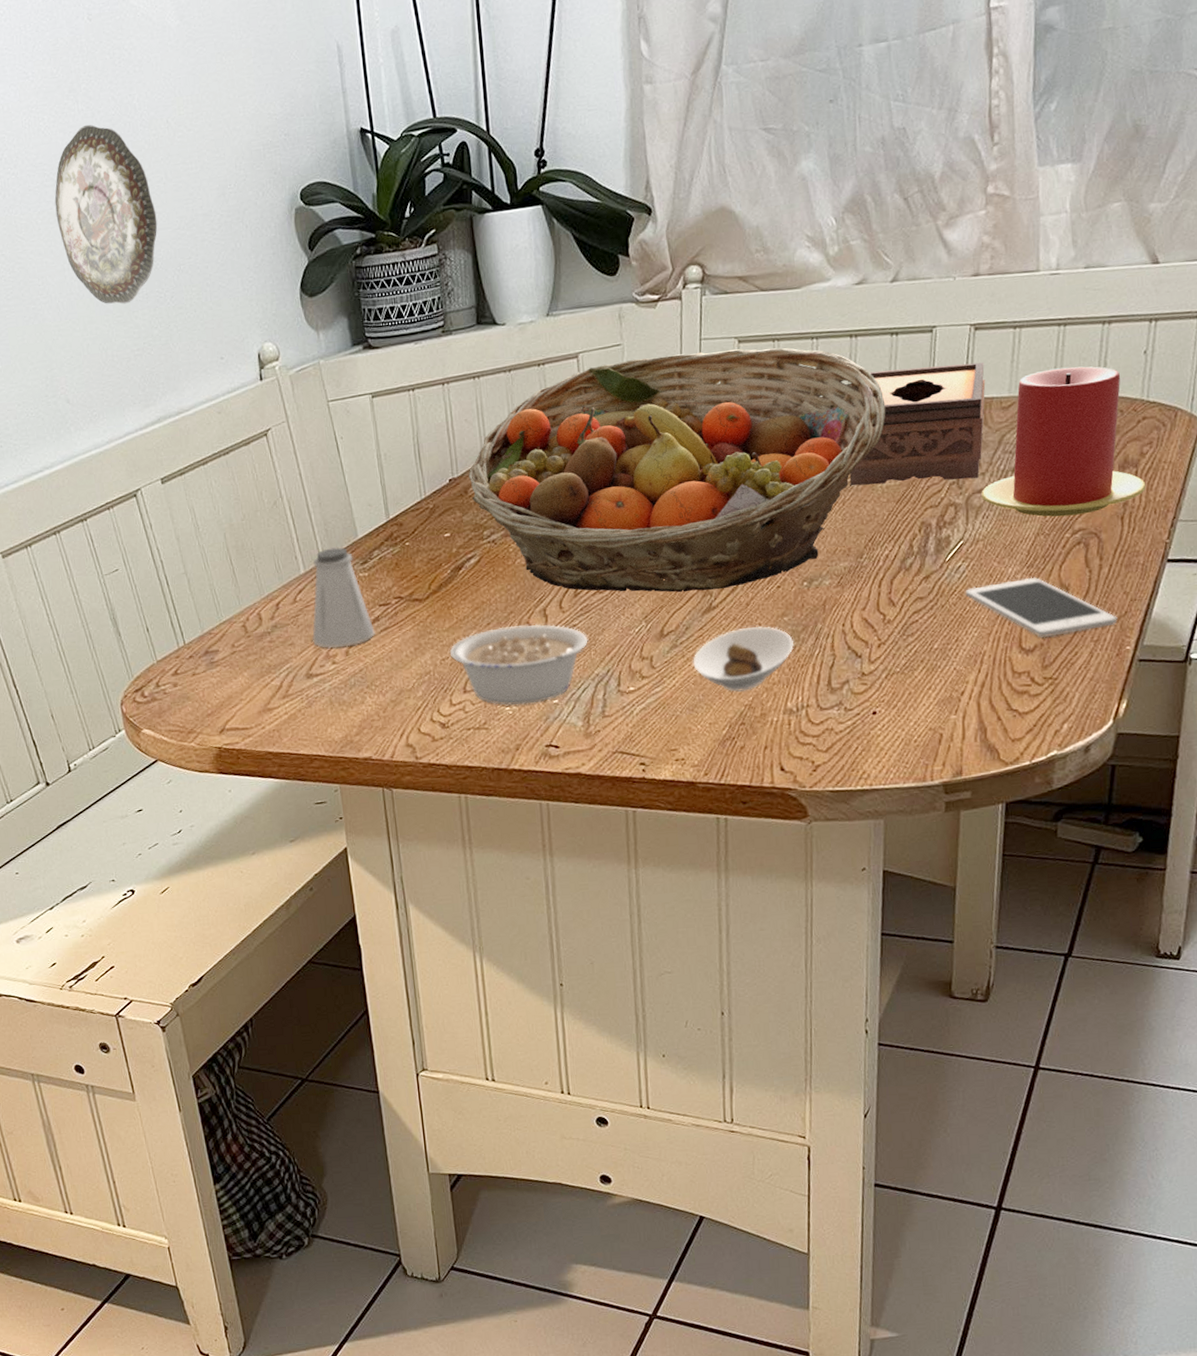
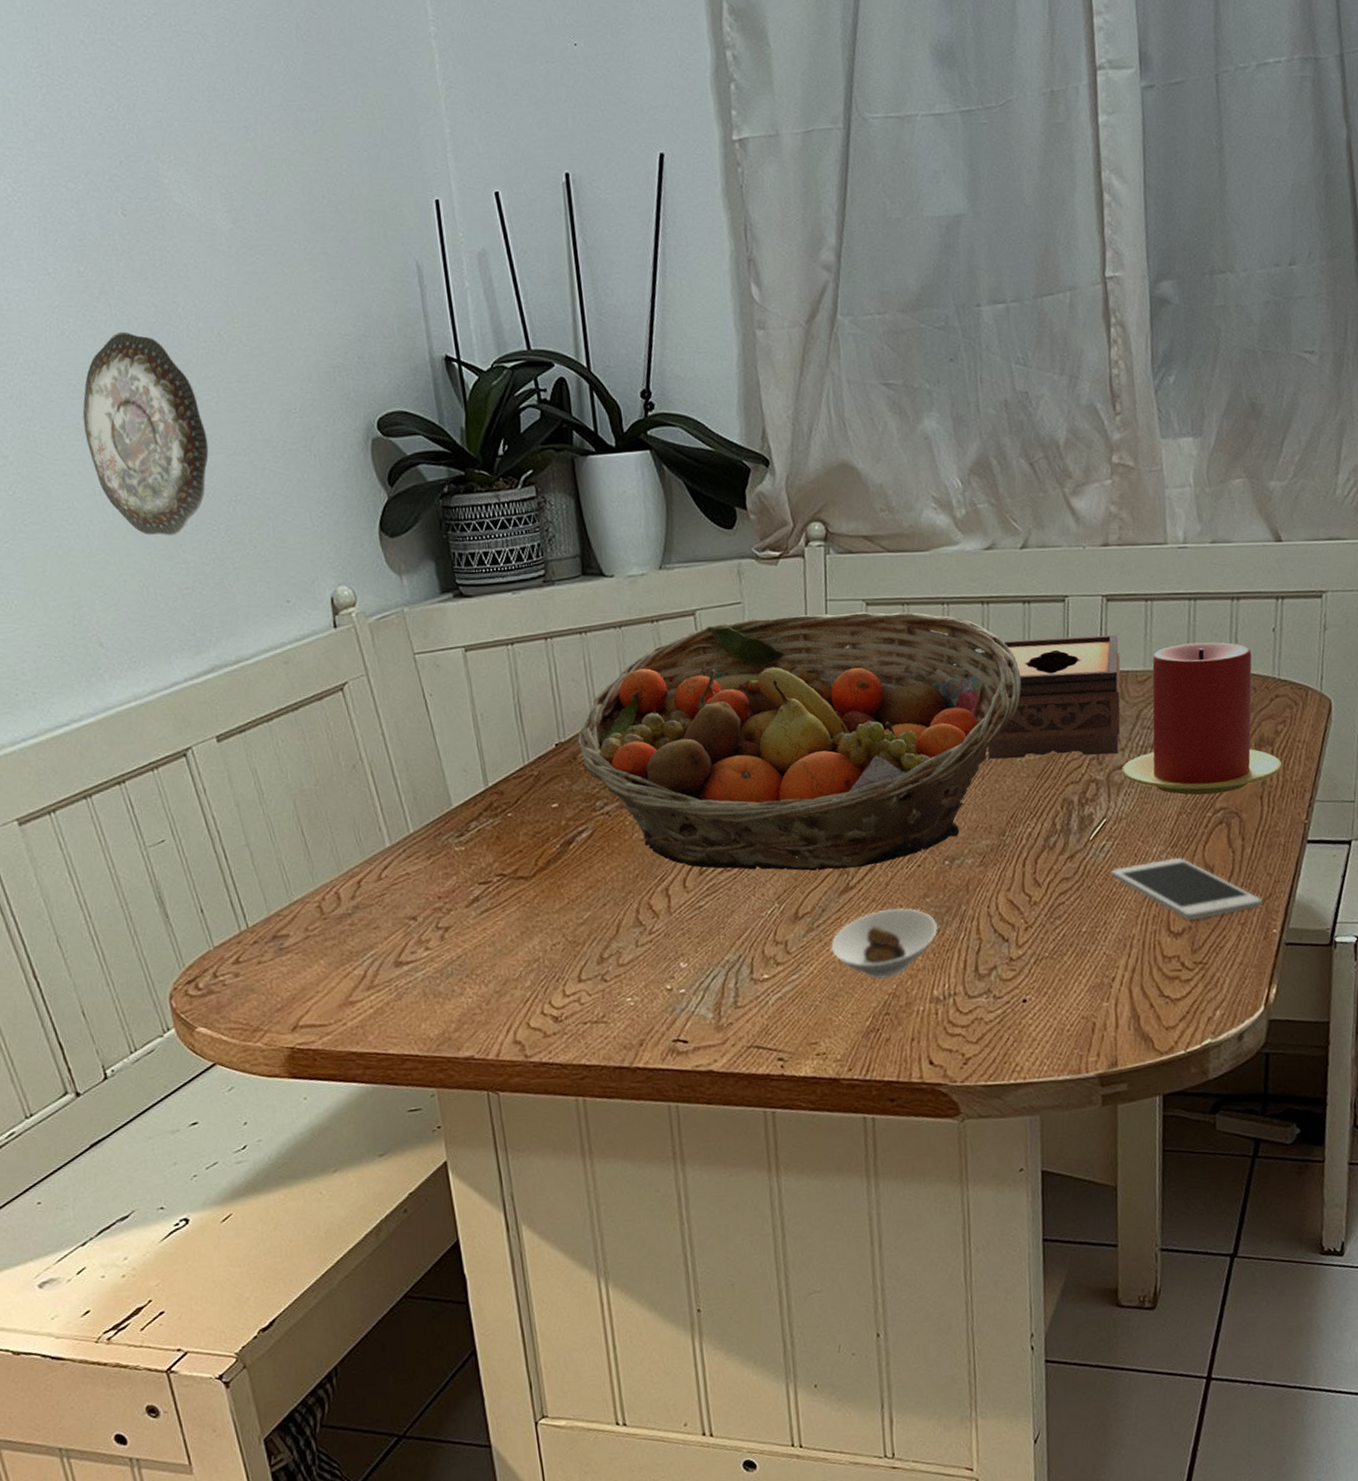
saltshaker: present [312,547,375,648] -> none [400,817,475,932]
legume: present [449,624,588,705] -> none [561,905,716,996]

